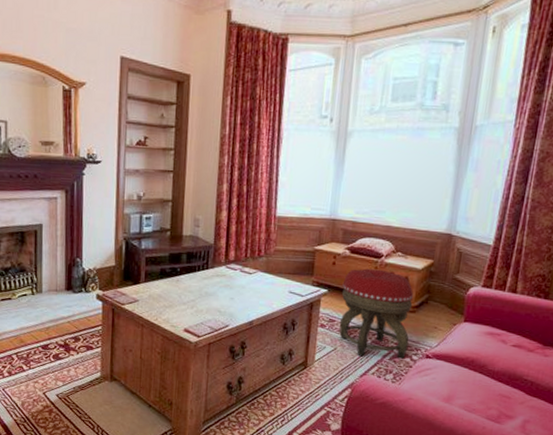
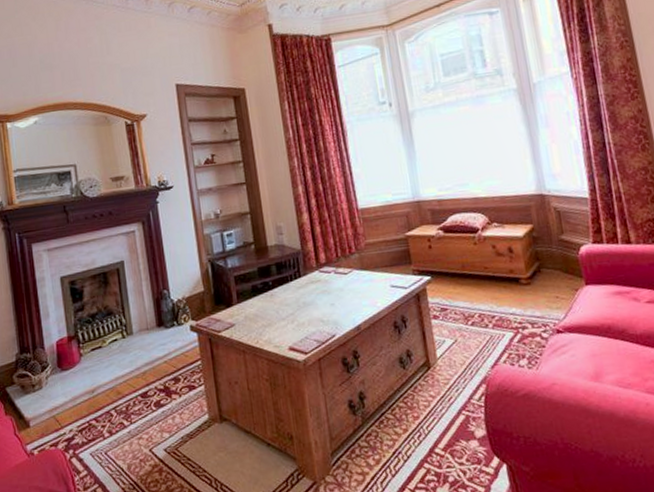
footstool: present [339,268,413,359] -> none [444,244,535,345]

